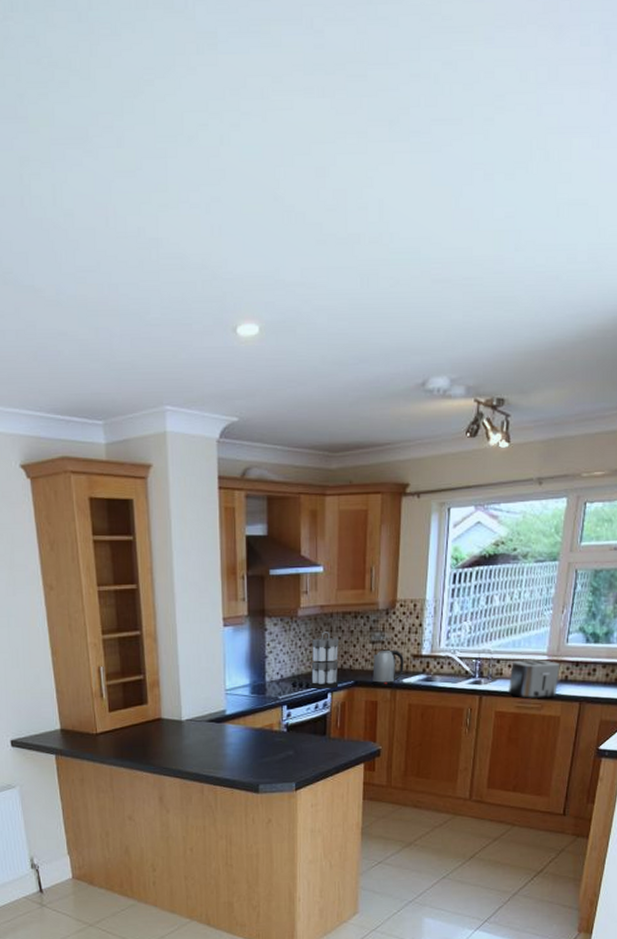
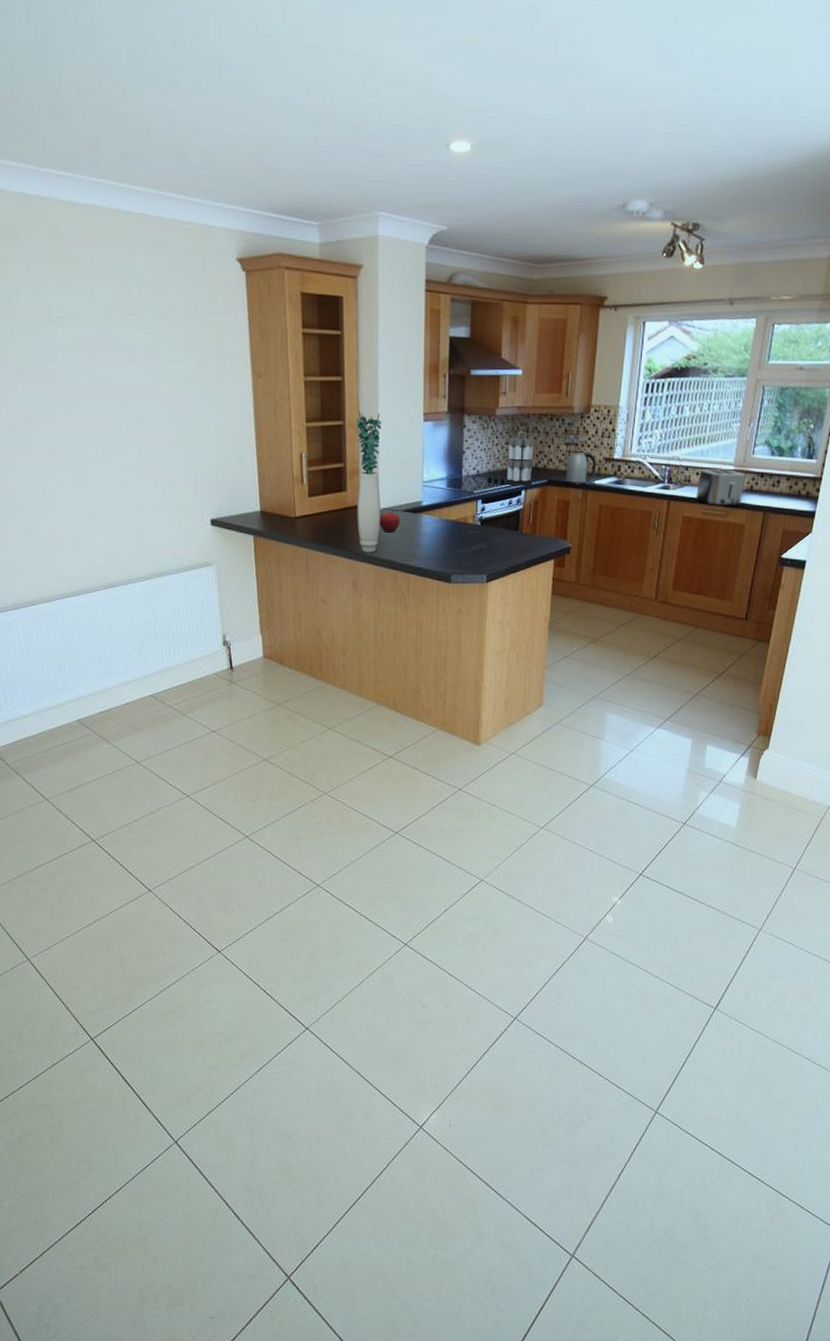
vase: none [153,619,185,767] -> present [355,410,382,553]
fruit: none [182,722,205,745] -> present [379,511,401,533]

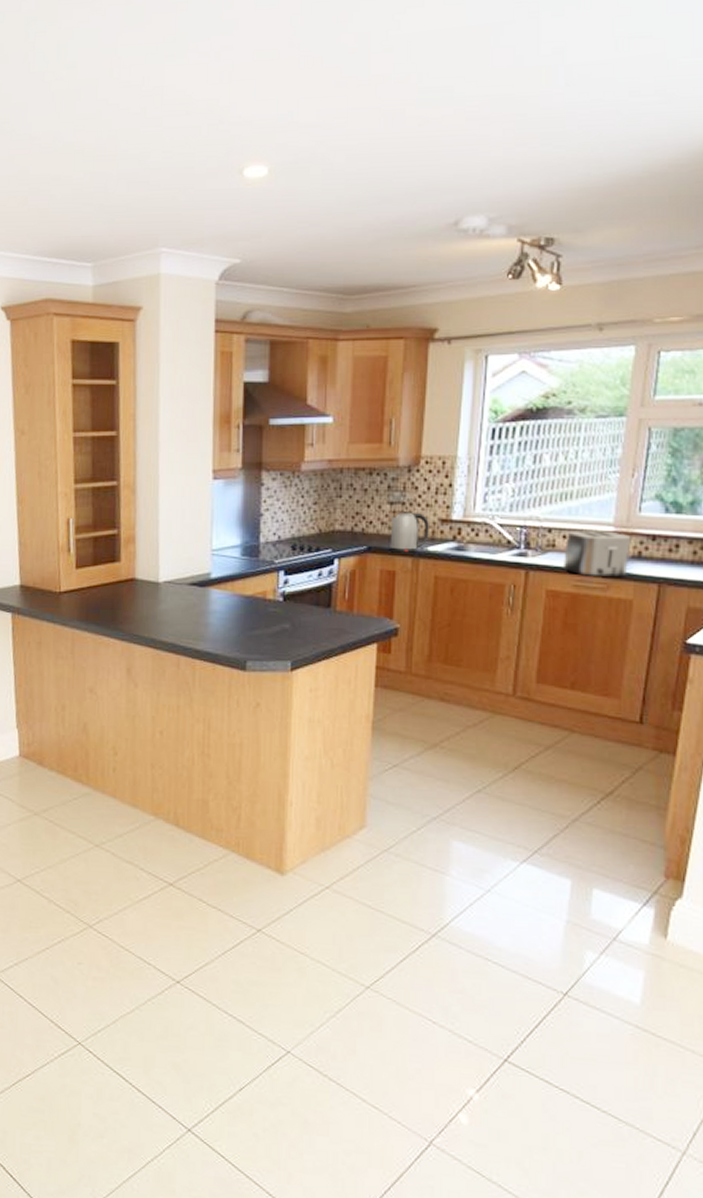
vase: present [355,410,382,553] -> none [132,469,163,634]
fruit: present [379,511,401,533] -> none [158,584,185,610]
spice rack: present [505,431,535,486] -> none [313,489,350,554]

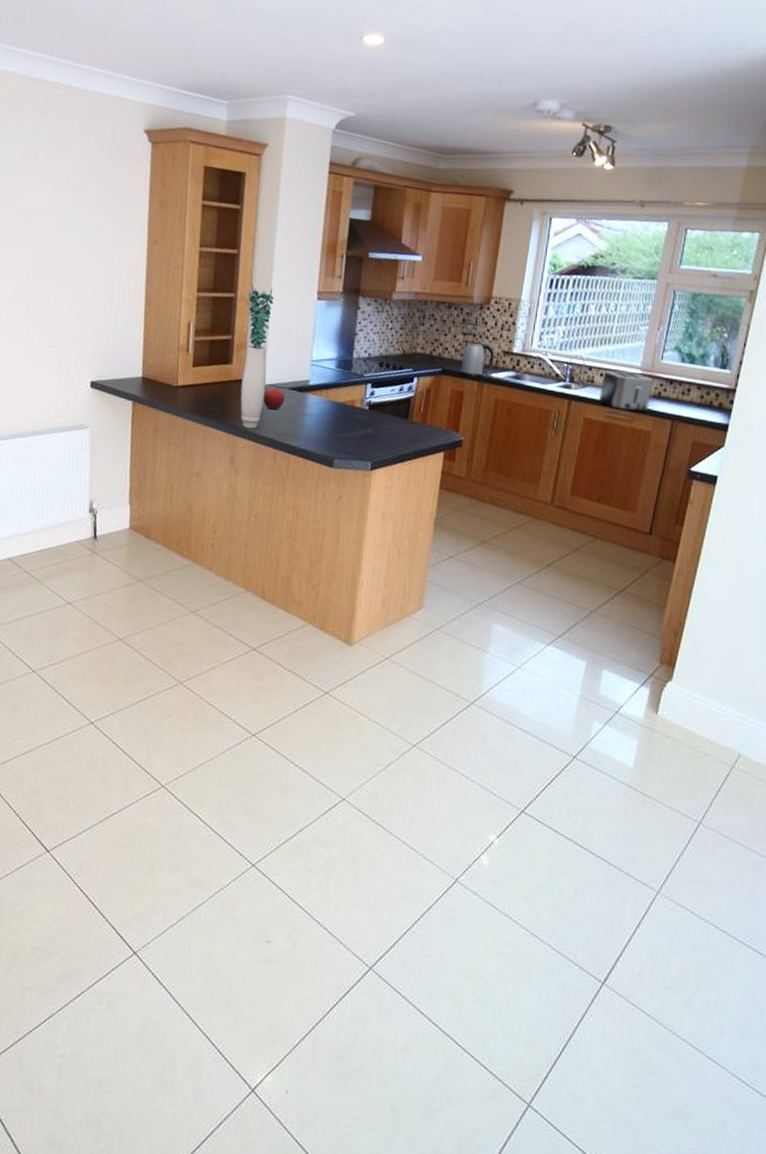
vase: none [132,469,163,634] -> present [240,284,275,430]
fruit: none [158,584,185,610] -> present [262,387,286,410]

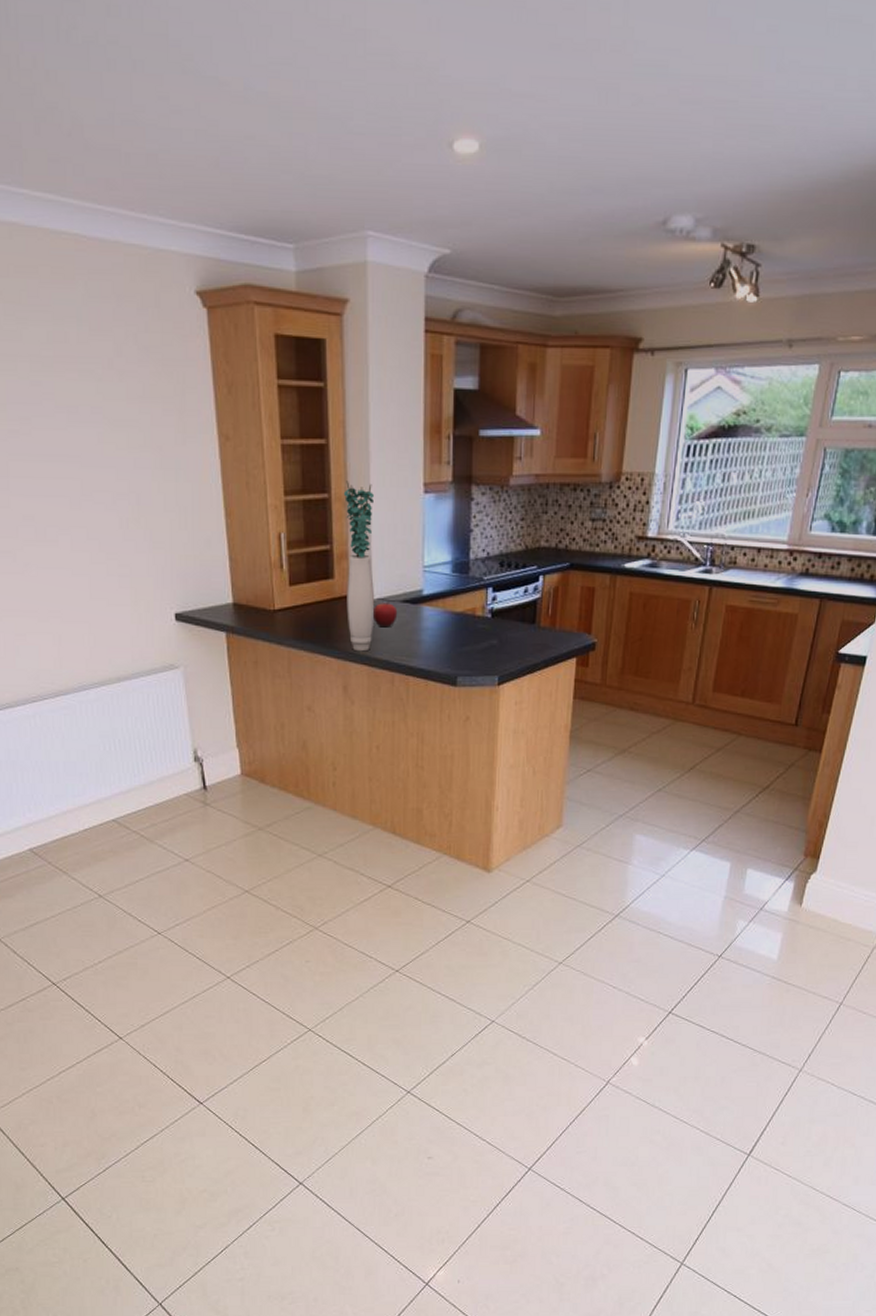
kettle: present [460,341,494,378] -> none [590,527,627,570]
toaster: present [599,370,654,412] -> none [742,548,801,593]

